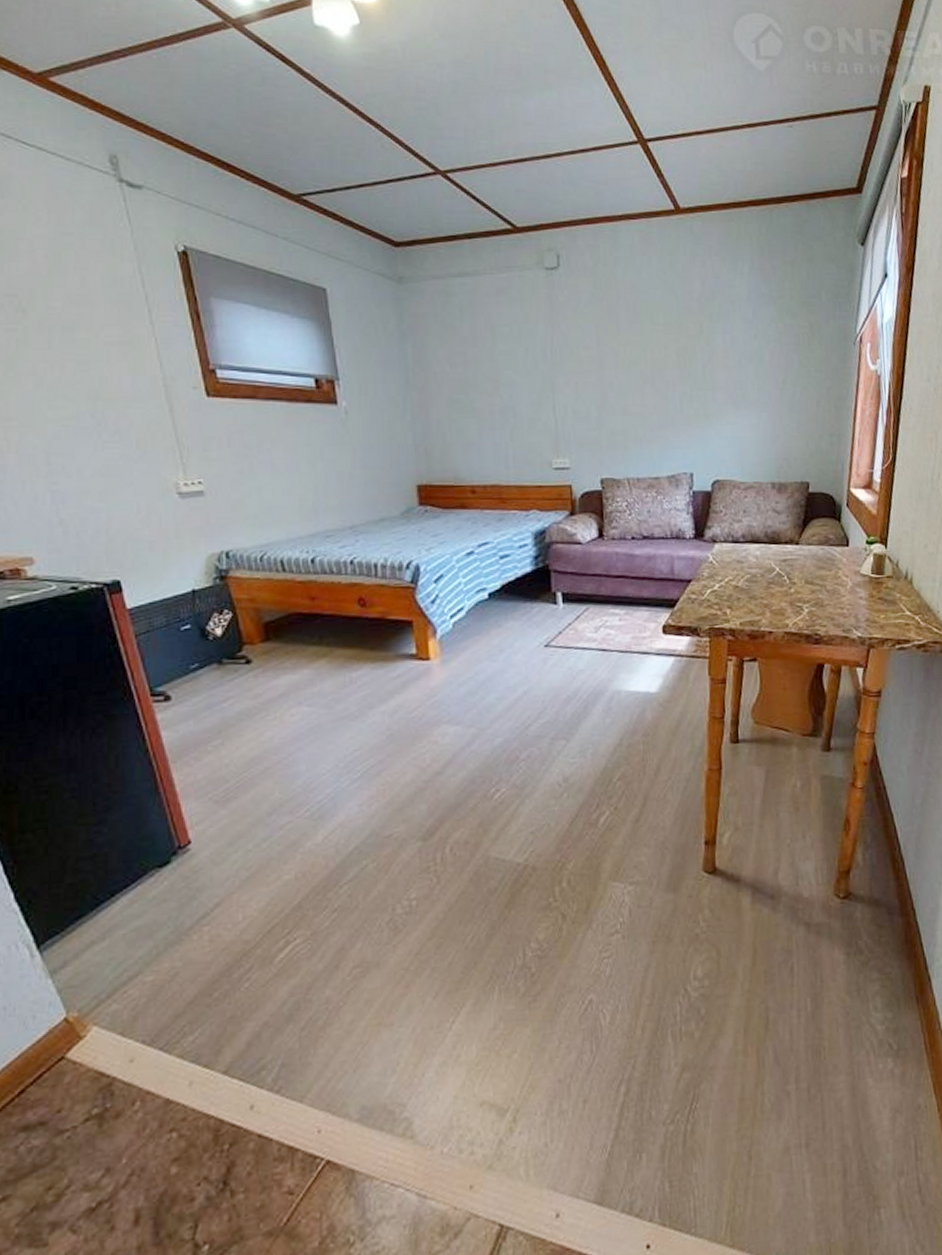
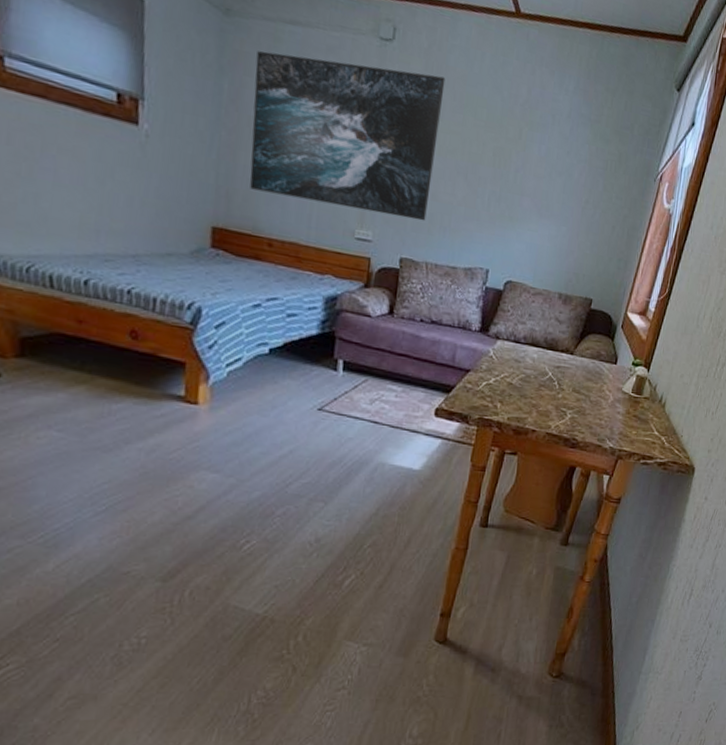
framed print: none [433,291,620,442] -> present [250,51,446,221]

